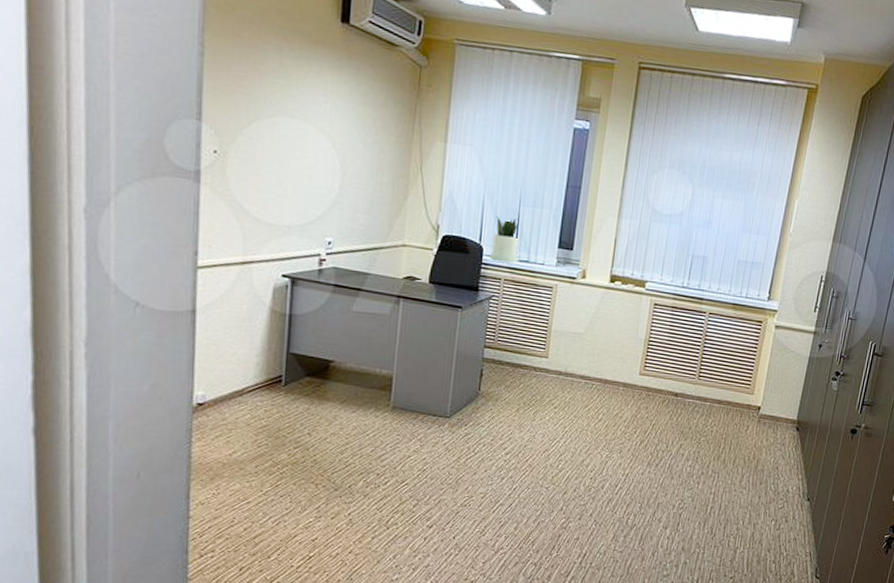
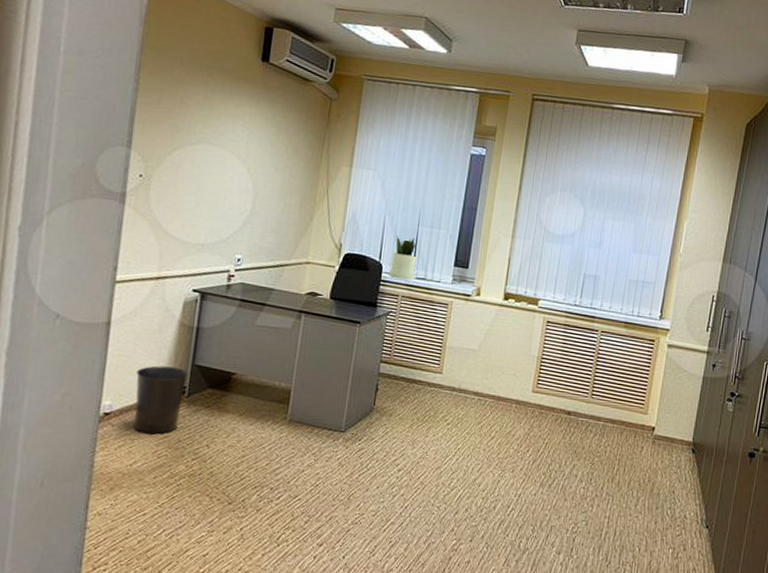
waste bin: none [228,354,284,424] -> present [133,365,189,435]

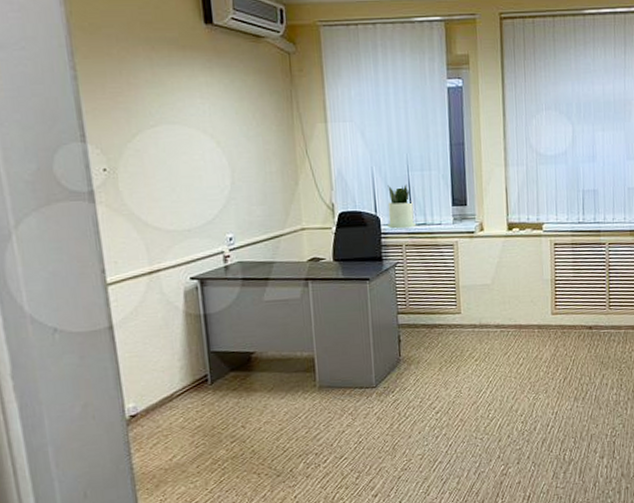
waste bin: present [133,365,189,435] -> none [153,357,208,428]

